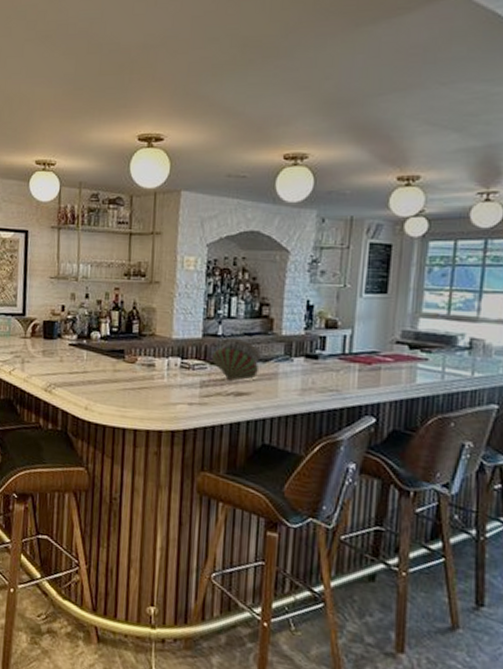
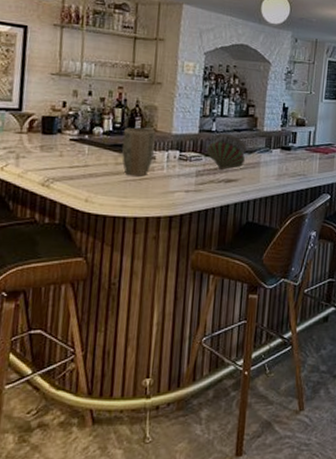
plant pot: none [119,331,154,385] -> present [122,127,156,176]

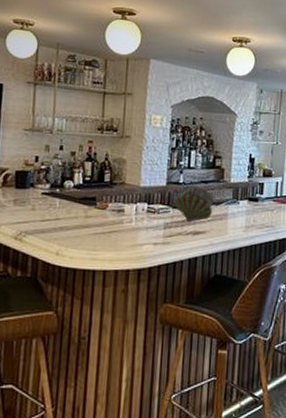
plant pot: present [122,127,156,176] -> none [91,180,124,229]

